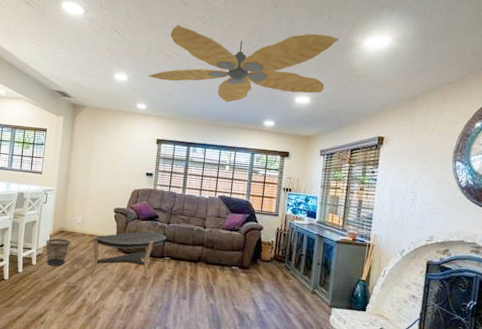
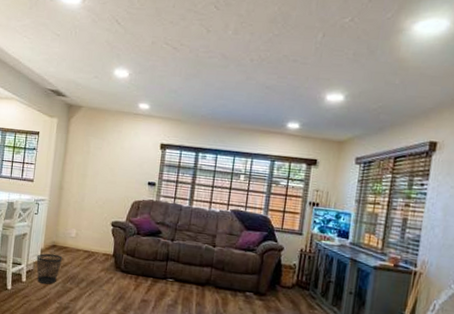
coffee table: present [90,230,166,279] -> none [84,247,170,302]
ceiling fan: present [148,24,339,103] -> none [152,11,382,101]

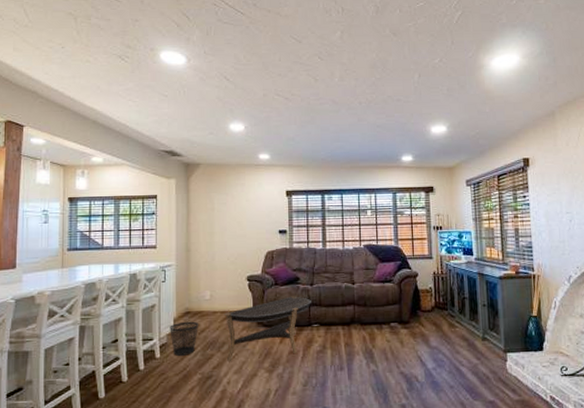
coffee table: none [84,247,170,302] -> present [224,296,311,361]

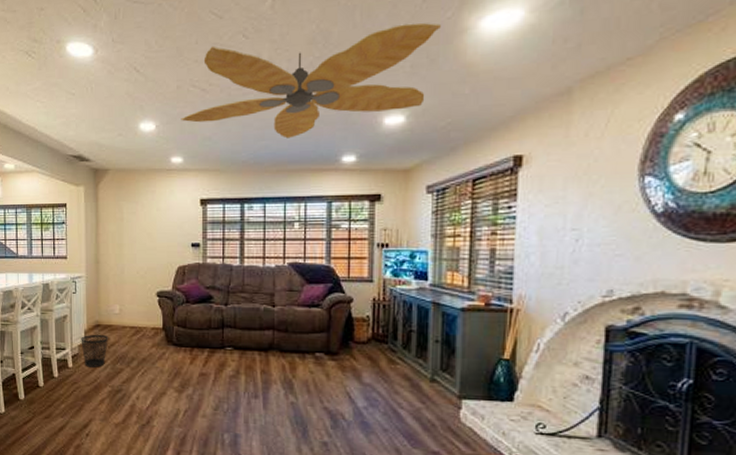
coffee table: present [224,296,311,361] -> none [134,315,225,377]
ceiling fan: none [267,58,465,141] -> present [181,23,441,139]

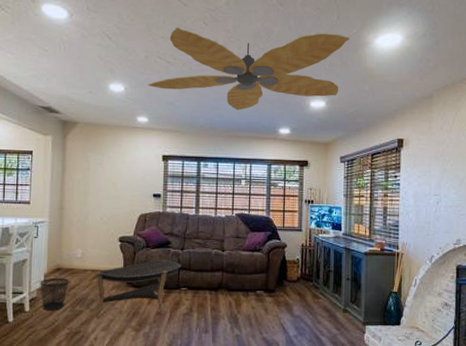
coffee table: none [134,315,225,377] -> present [95,259,181,318]

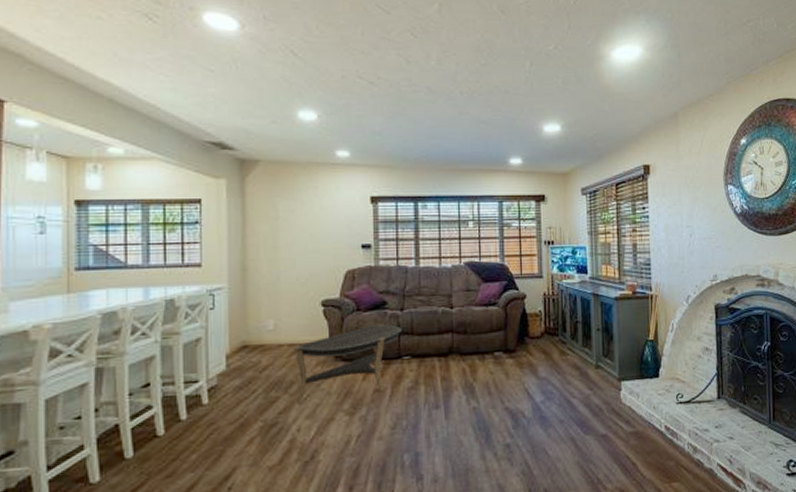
wastebasket: present [40,277,69,310] -> none [221,357,259,401]
ceiling fan: present [147,27,349,111] -> none [346,39,583,139]

